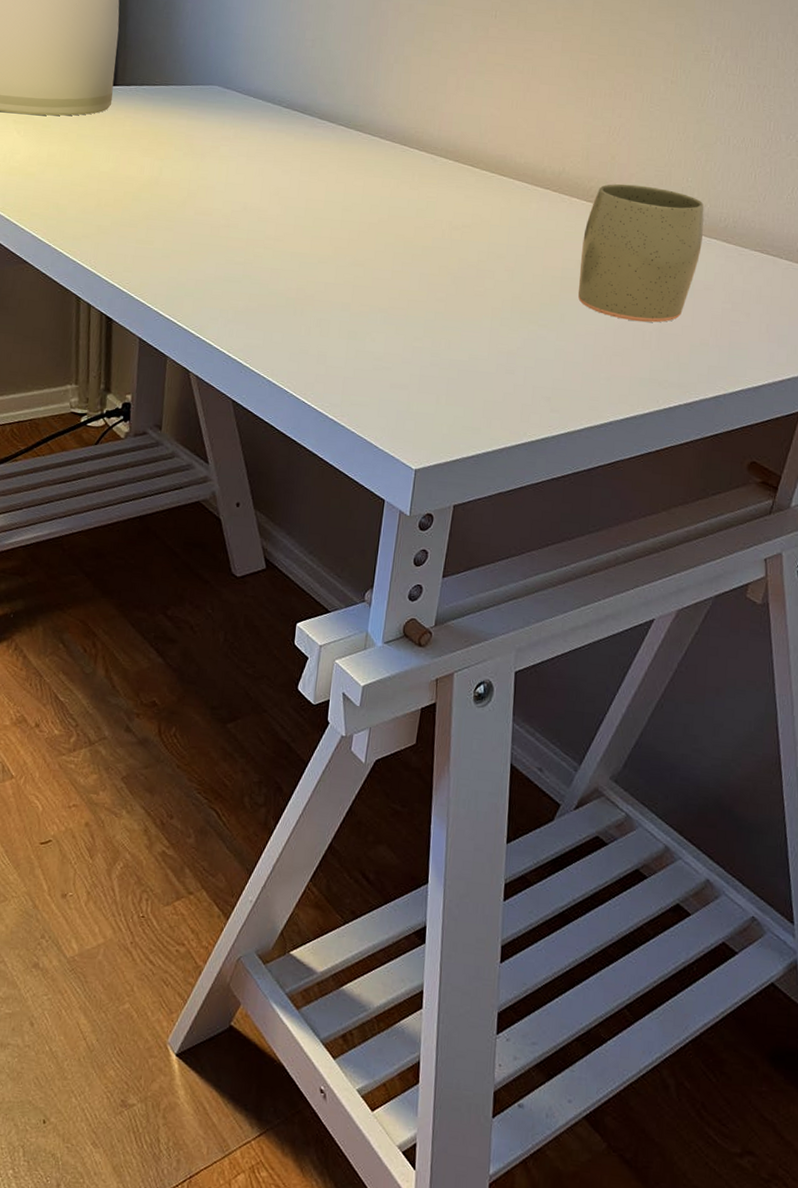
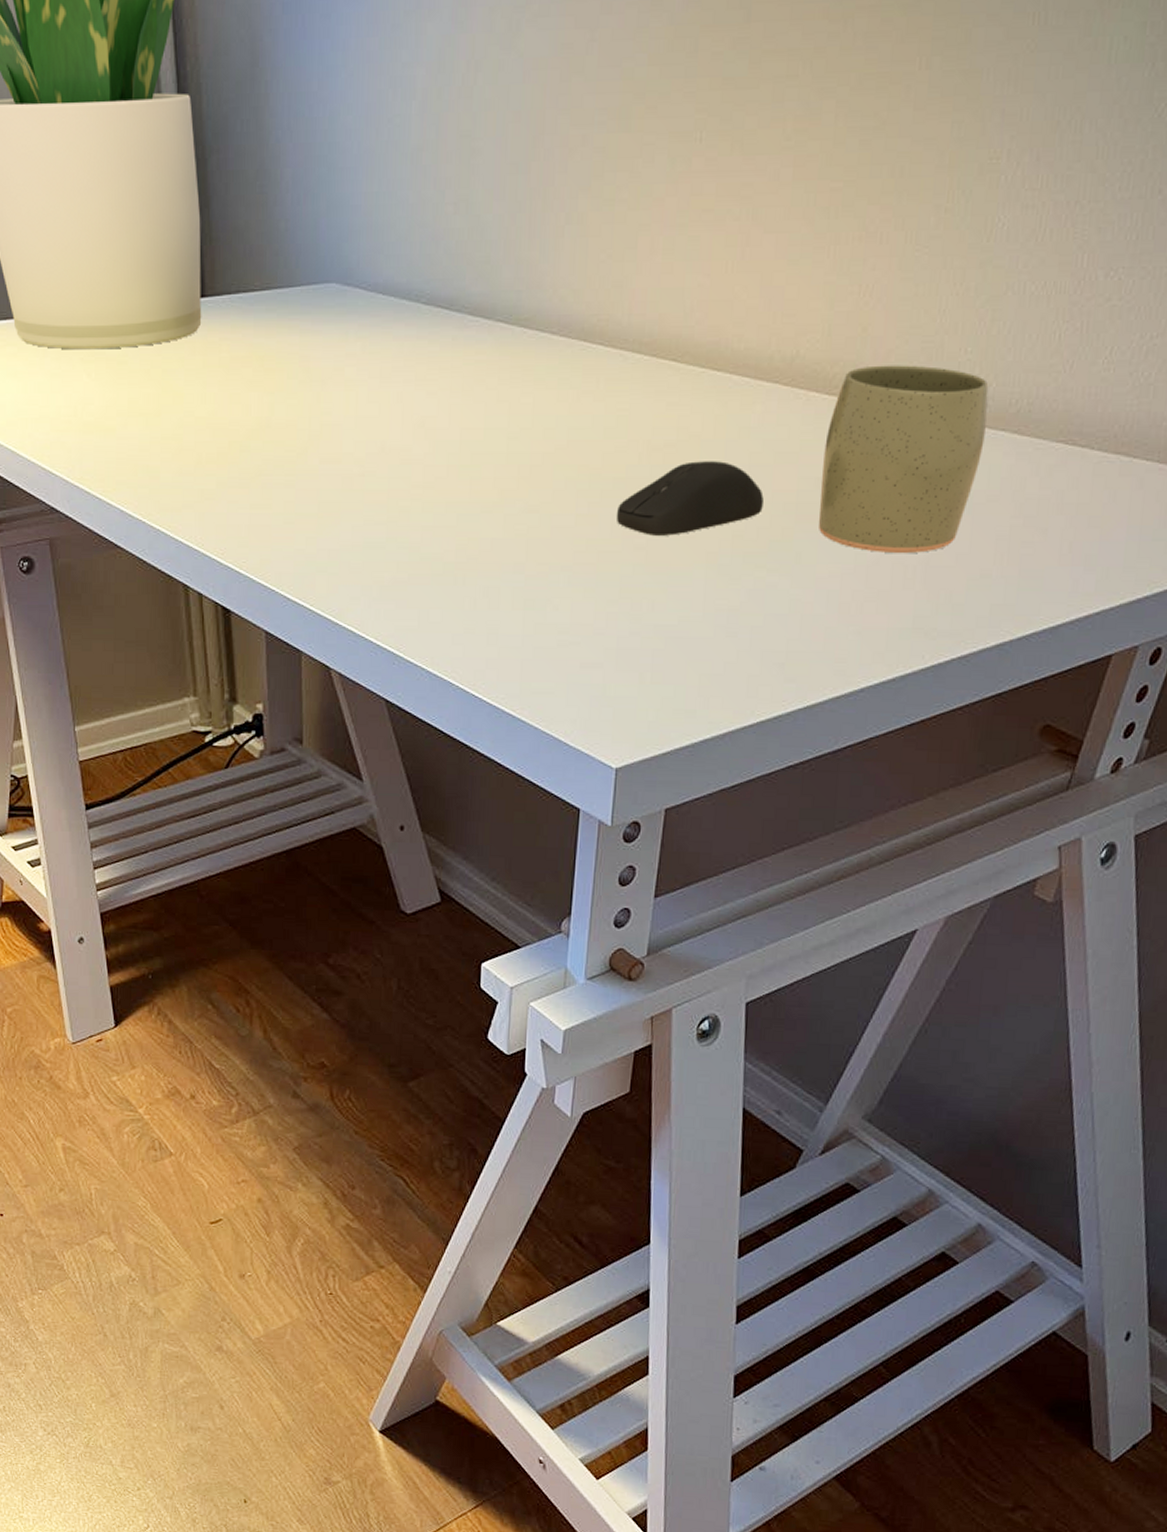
computer mouse: none [423,239,537,293] -> present [616,461,764,536]

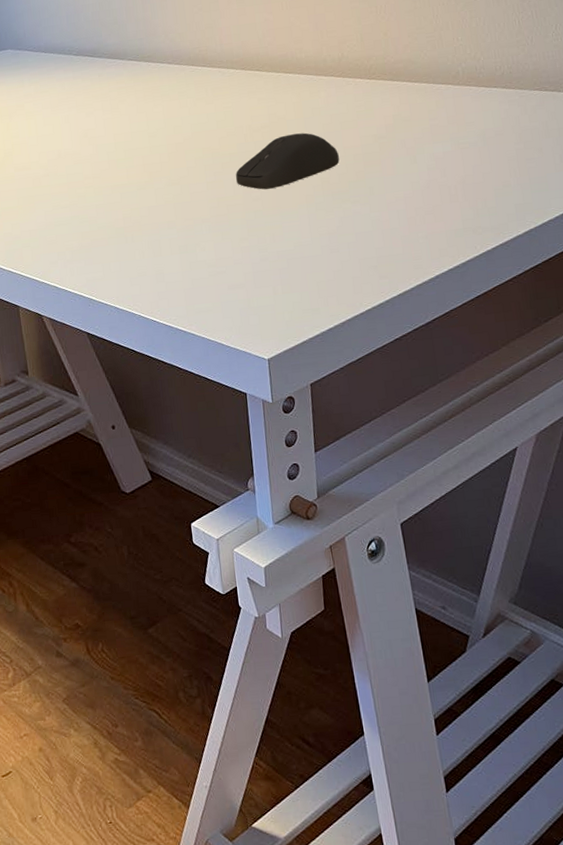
mug: present [819,365,989,553] -> none [374,52,485,180]

